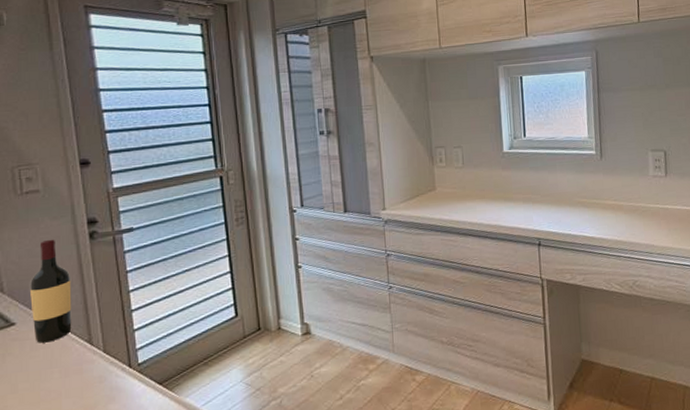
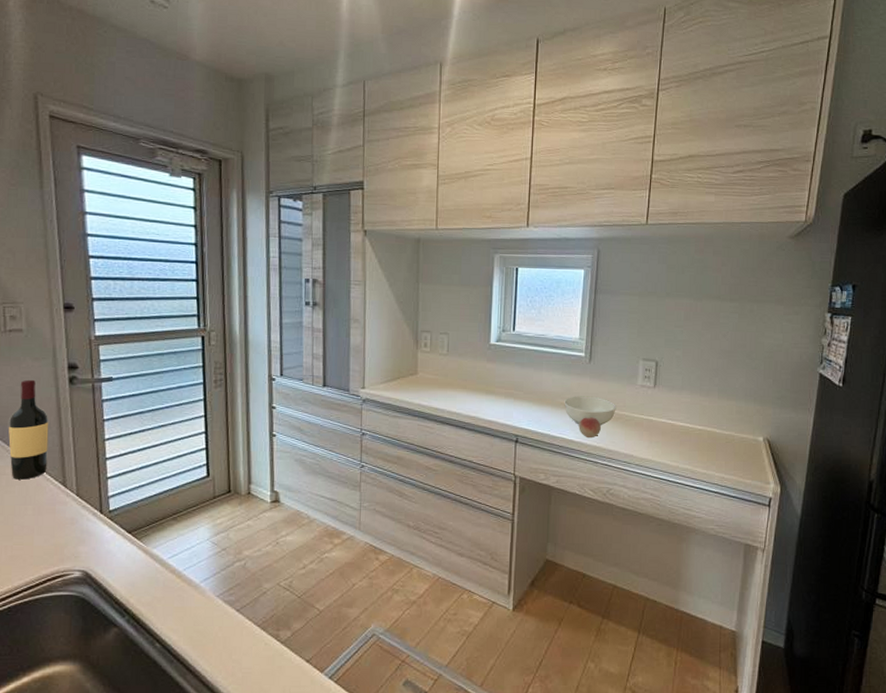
bowl: none [581,191,632,221] -> present [564,396,616,426]
fruit: none [598,212,620,234] -> present [578,417,601,439]

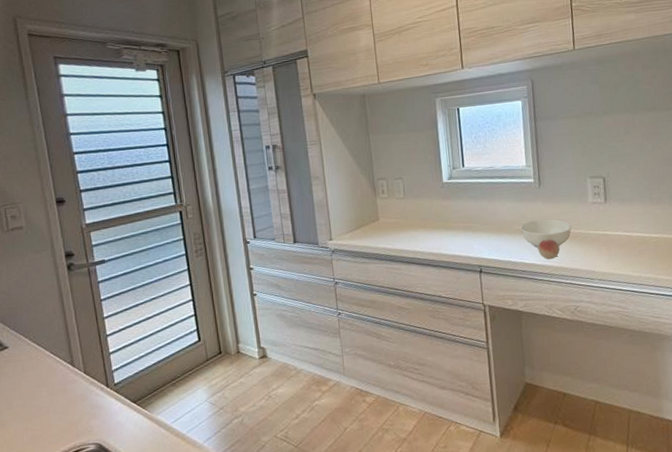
wine bottle: present [8,379,49,480] -> none [18,271,56,365]

